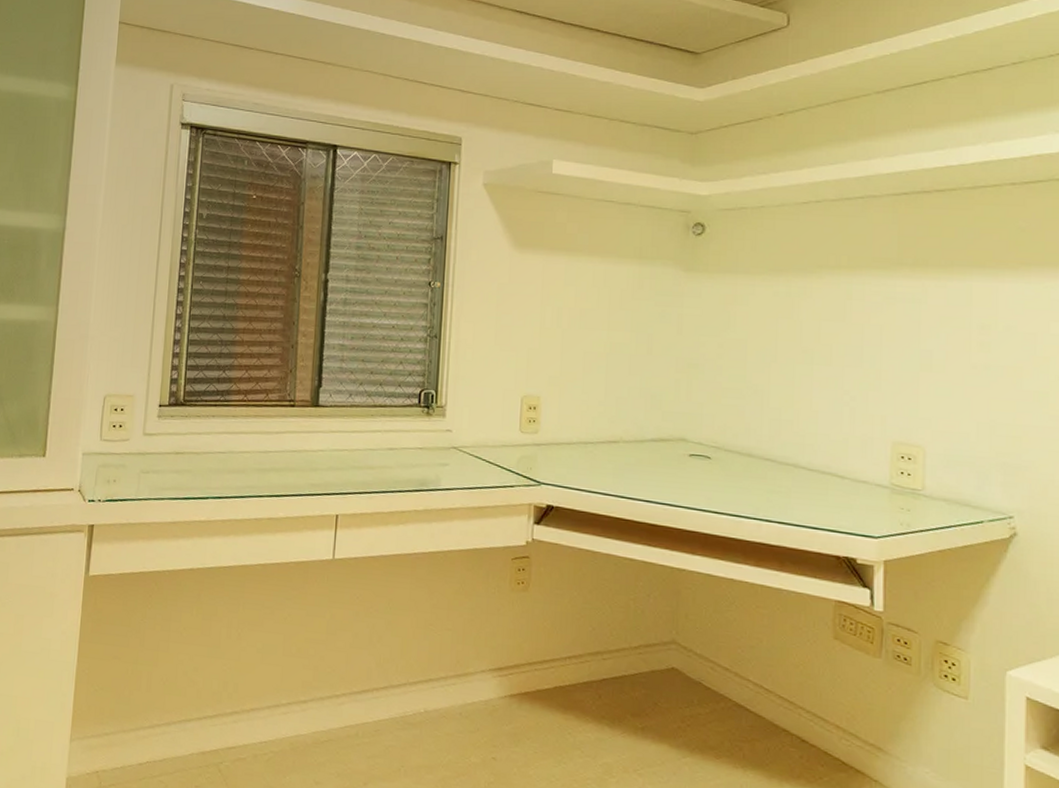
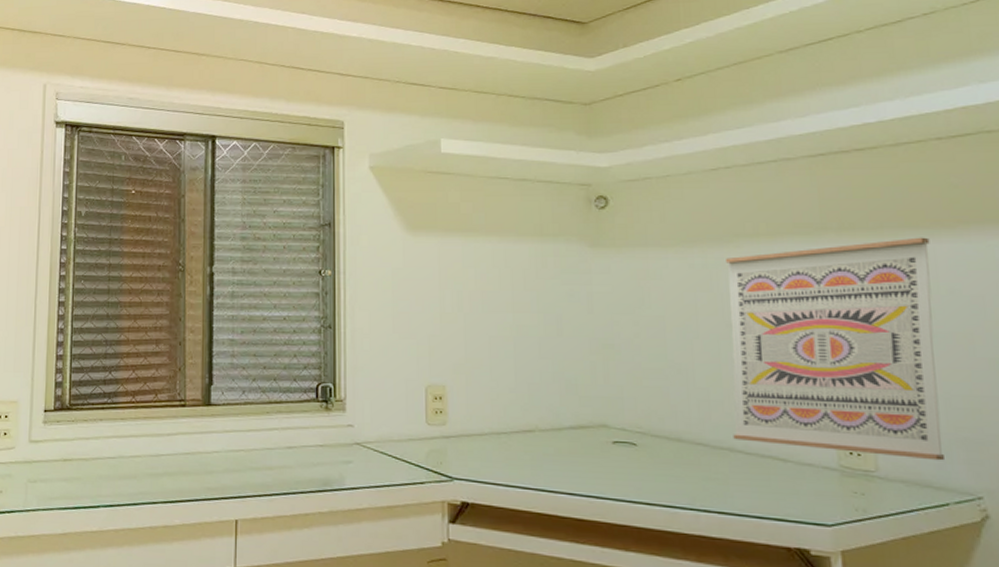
wall art: none [798,276,994,483] -> present [726,237,944,461]

